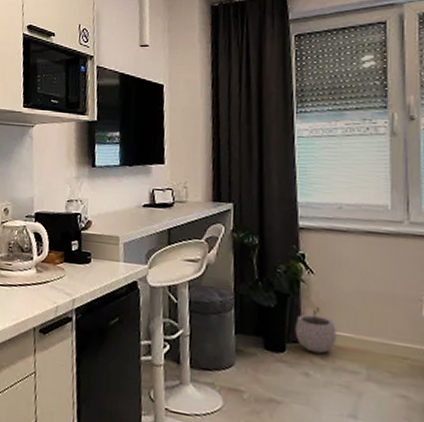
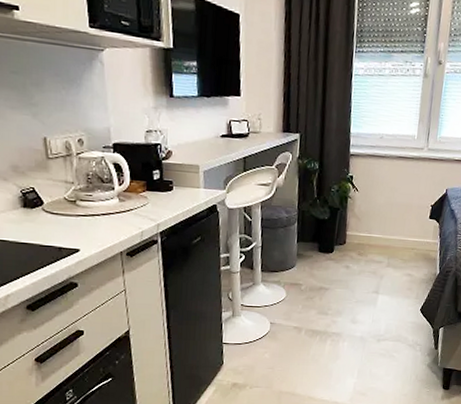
plant pot: present [295,306,336,354] -> none [341,216,371,251]

